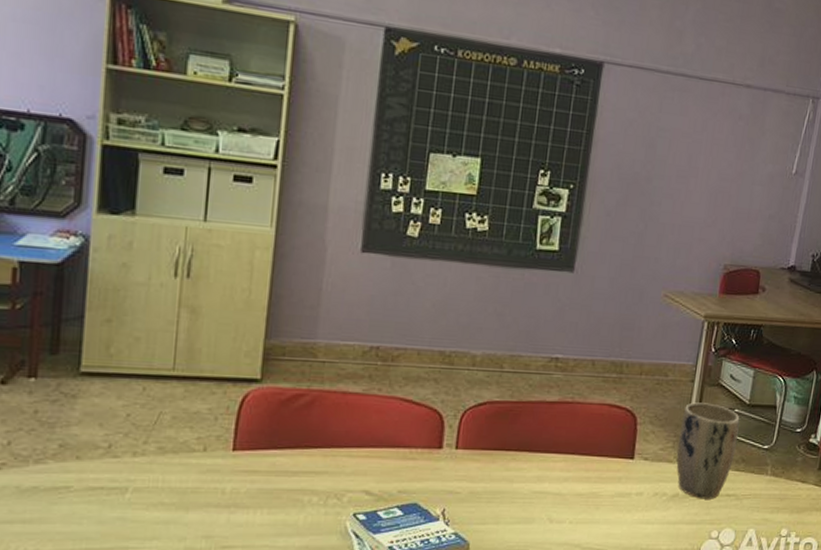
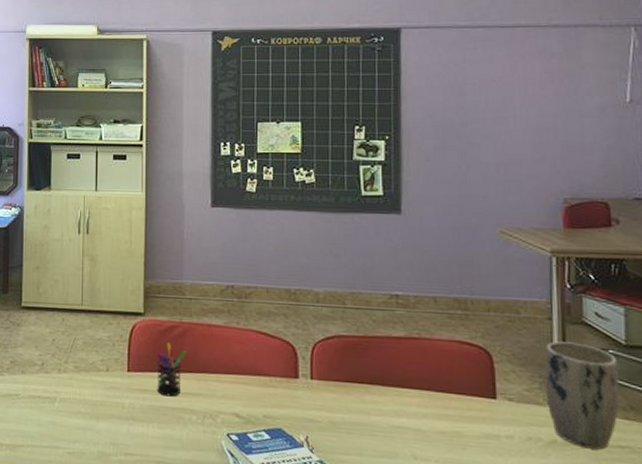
pen holder: none [270,414,313,477] -> present [157,343,187,397]

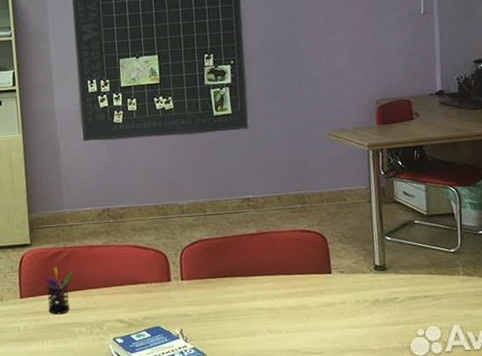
plant pot: present [544,341,620,450] -> none [367,218,424,302]

